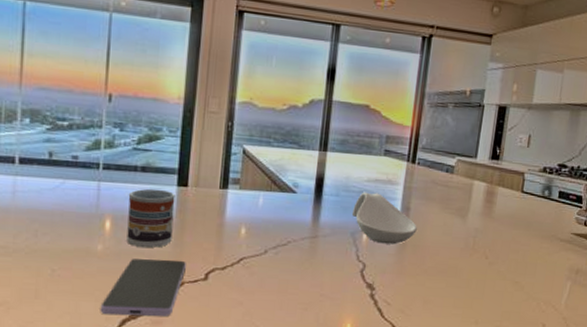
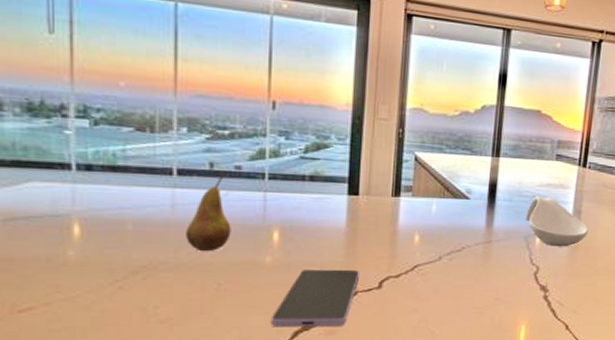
fruit: none [24,160,67,238] -> present [186,171,231,252]
cup: present [126,188,175,248] -> none [296,198,346,258]

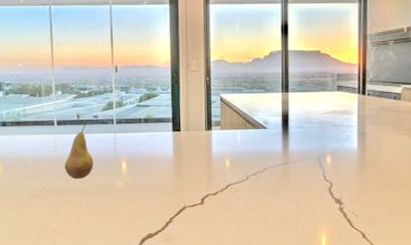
smartphone: present [270,269,359,328] -> none [124,189,186,236]
spoon rest: present [524,196,589,247] -> none [315,122,374,165]

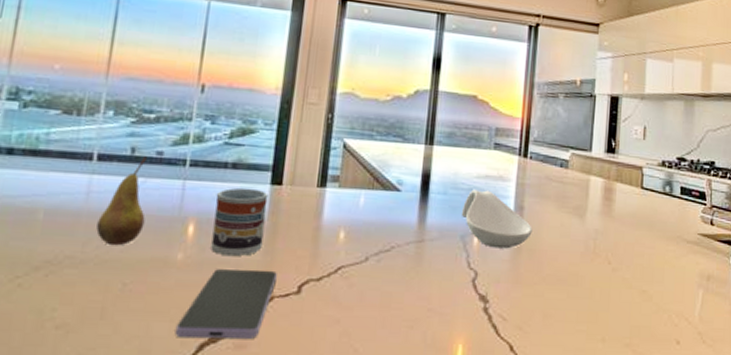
smartphone: none [124,189,186,236] -> present [174,269,277,339]
cup: none [137,135,173,181] -> present [211,187,268,256]
spoon rest: none [315,122,374,165] -> present [461,189,532,249]

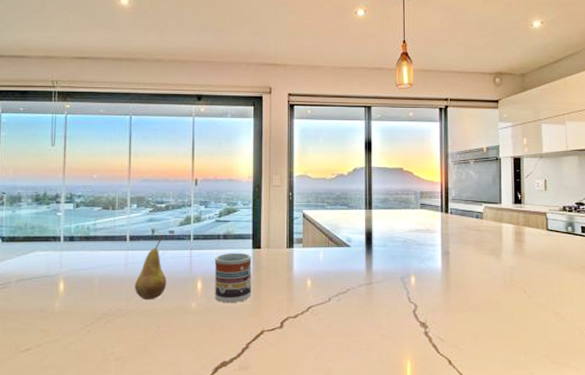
smartphone: present [174,269,277,339] -> none [196,312,264,364]
spoon rest: present [461,189,532,249] -> none [399,241,458,286]

